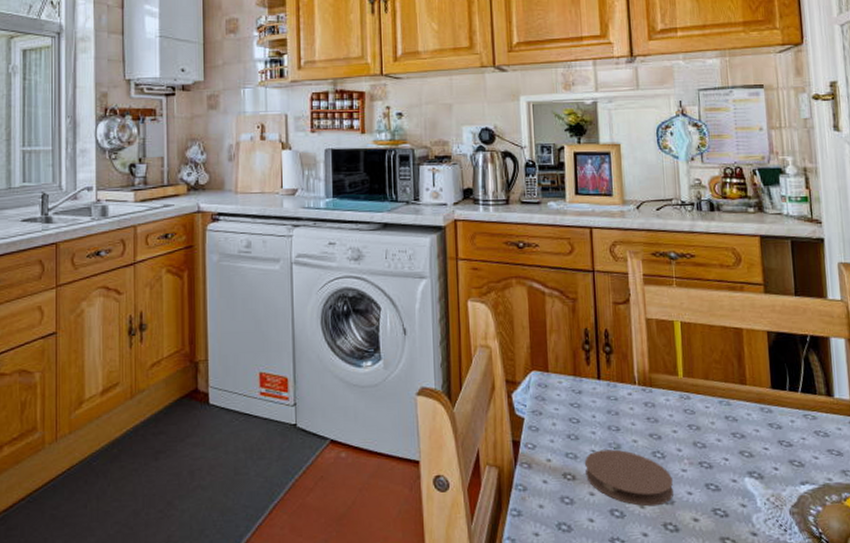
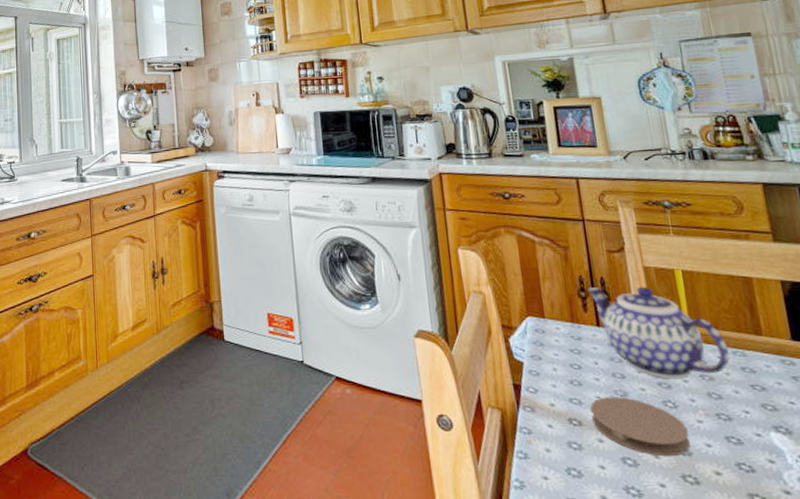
teapot: none [590,338,716,430] -> present [586,286,730,379]

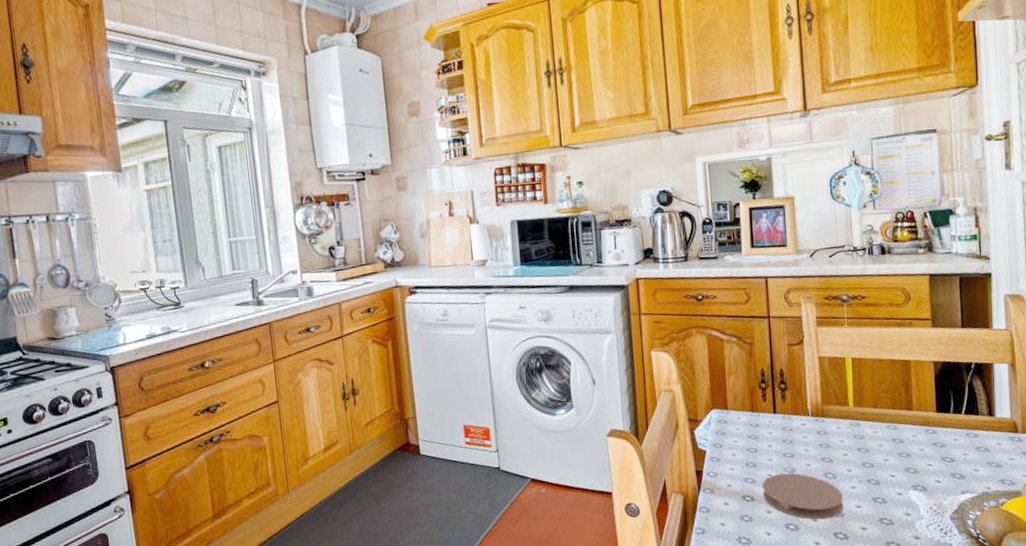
teapot: present [586,286,730,379] -> none [767,374,884,454]

